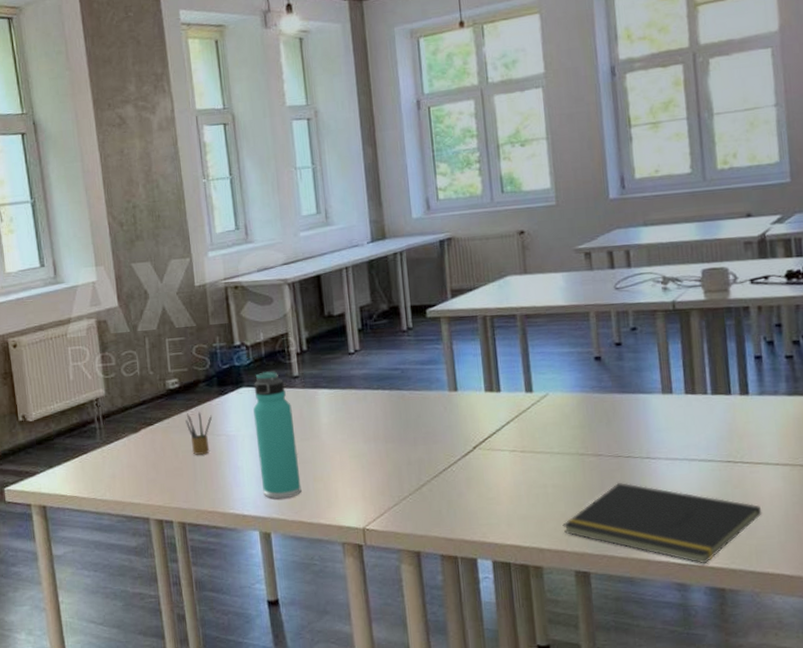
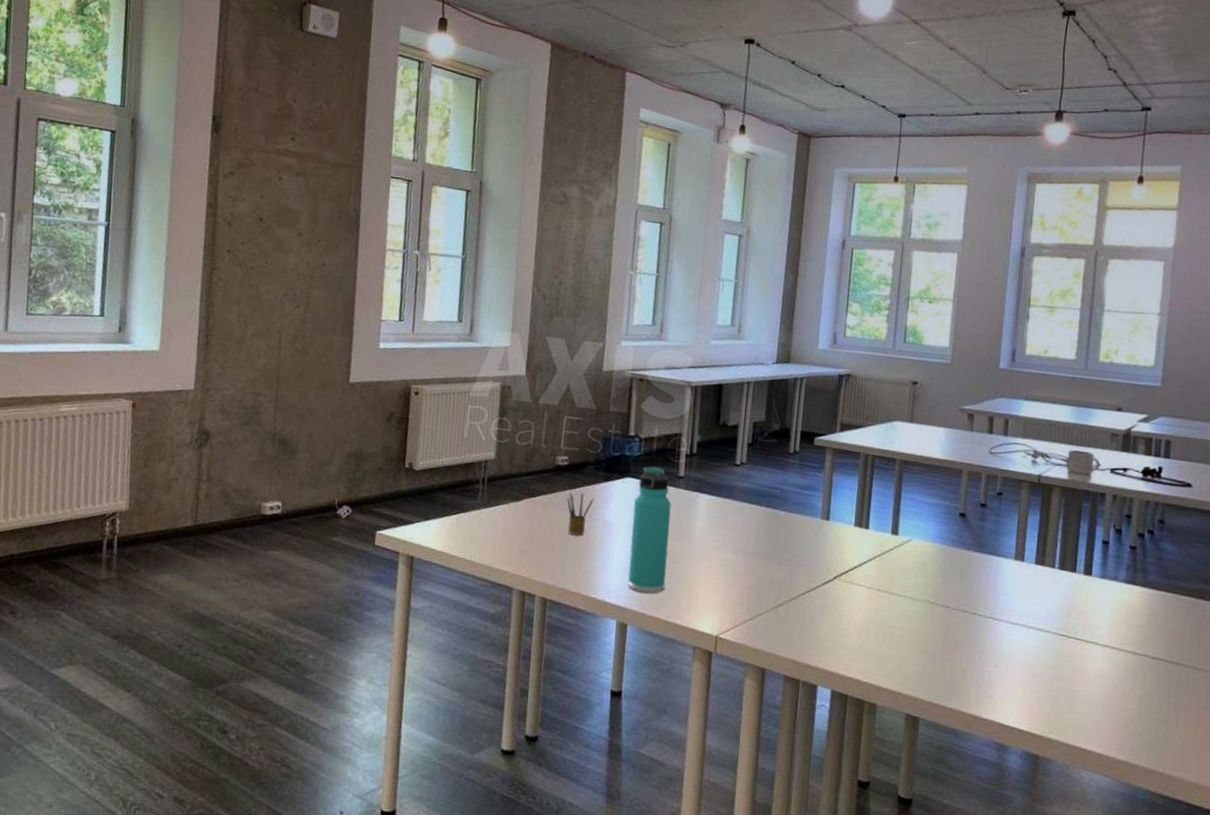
notepad: present [562,483,762,564] -> none [902,637,1085,729]

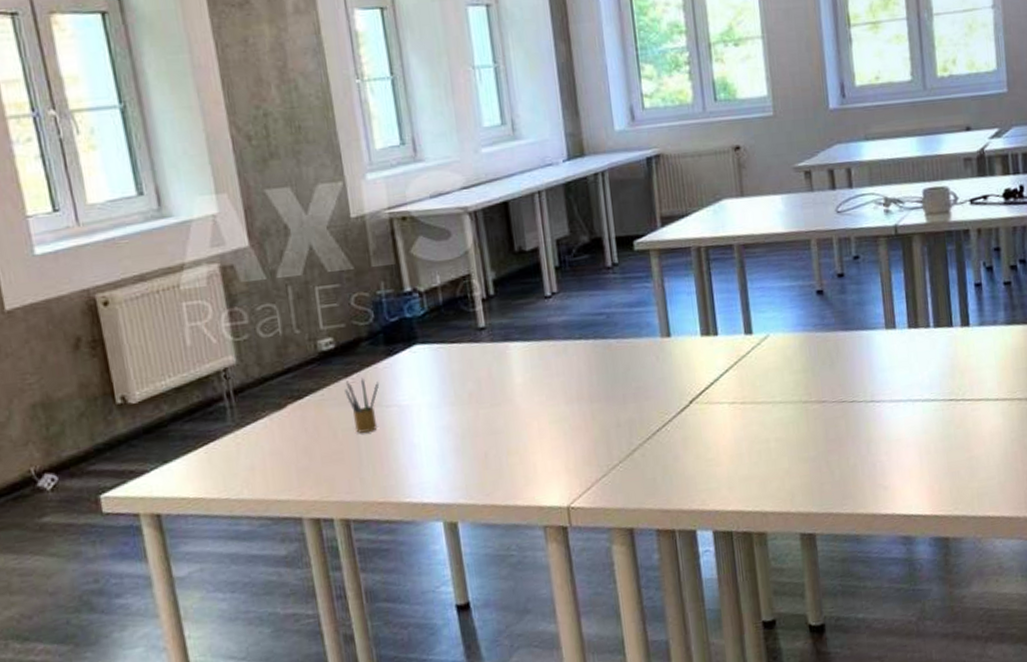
thermos bottle: present [627,465,672,593] -> none [430,321,493,480]

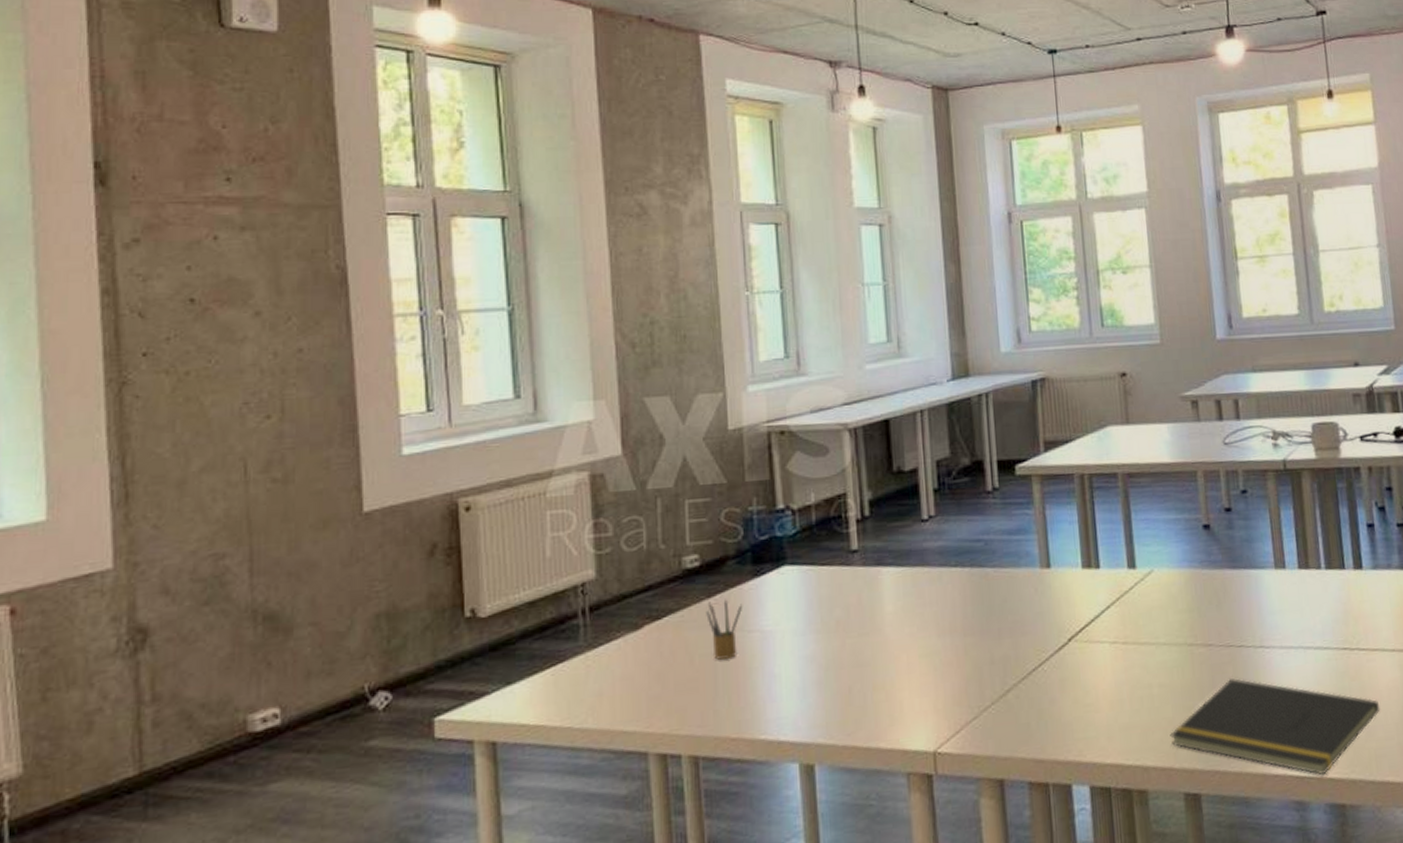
notepad: none [786,431,983,513] -> present [1170,678,1381,775]

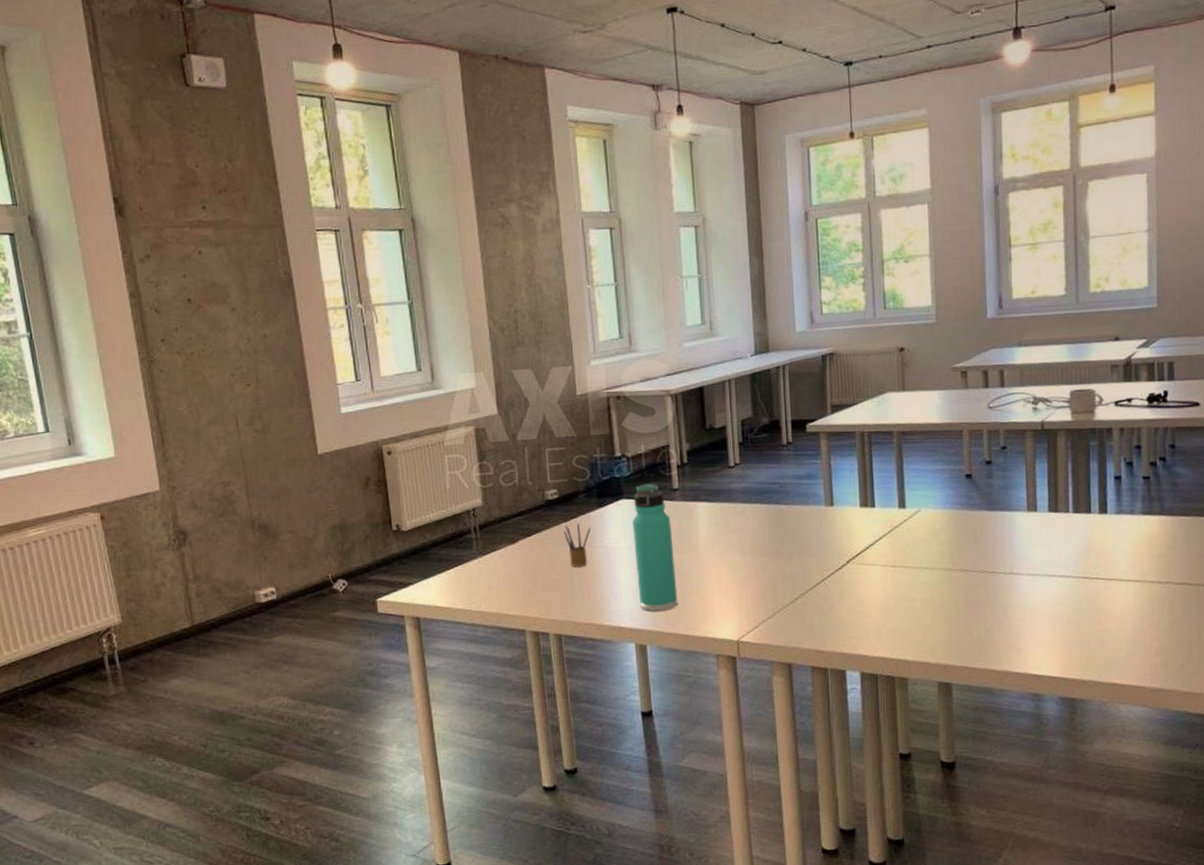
thermos bottle: none [798,542,857,717] -> present [632,482,678,611]
notepad: present [1170,678,1381,775] -> none [928,597,1113,675]

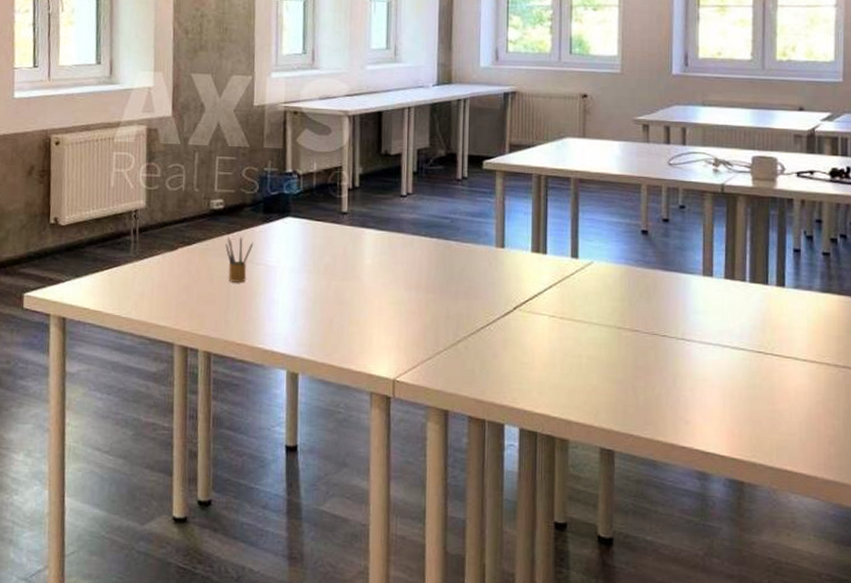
thermos bottle: present [632,482,678,611] -> none [295,202,337,339]

